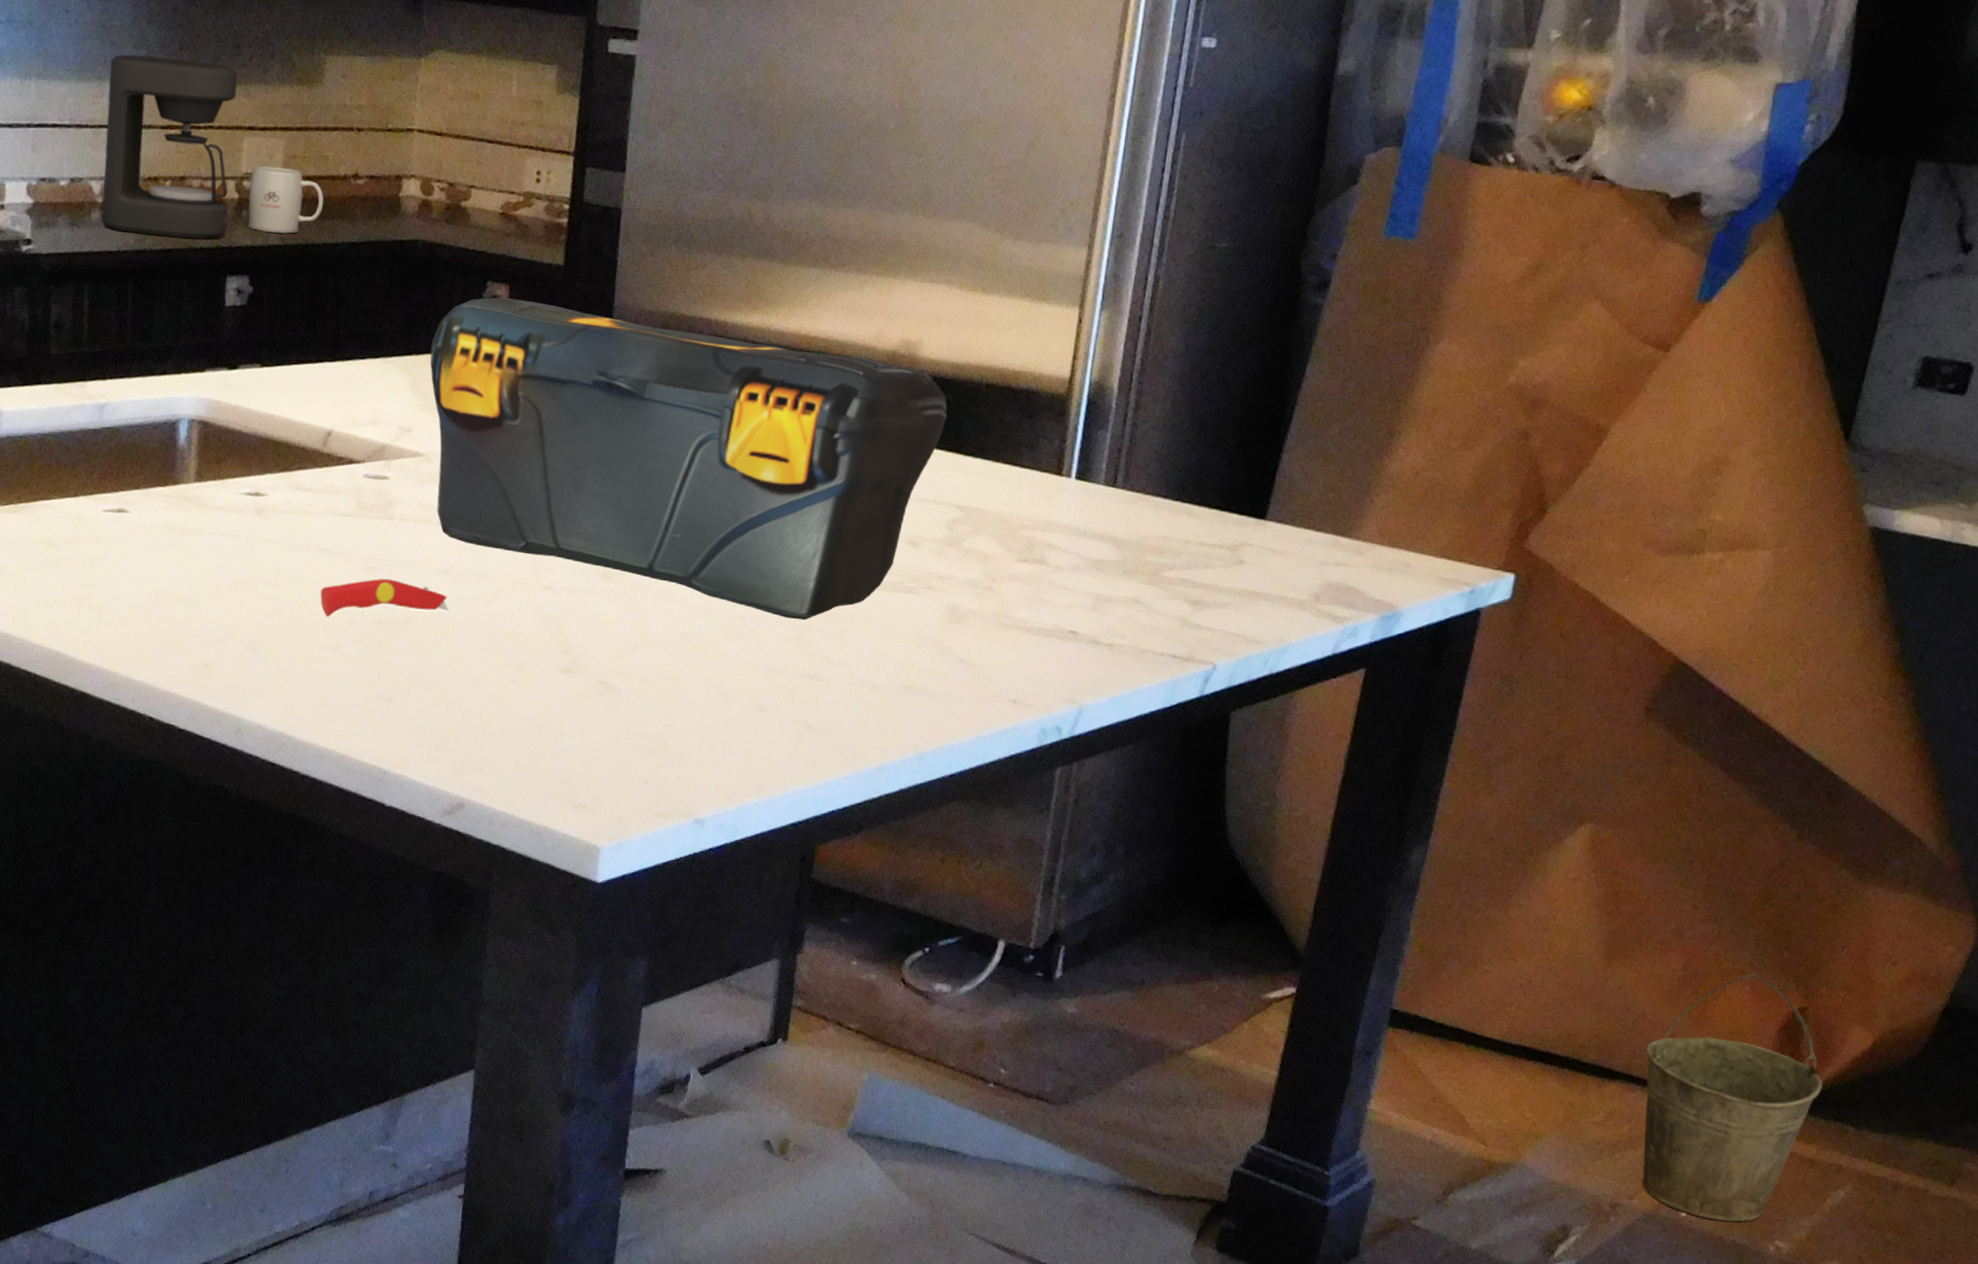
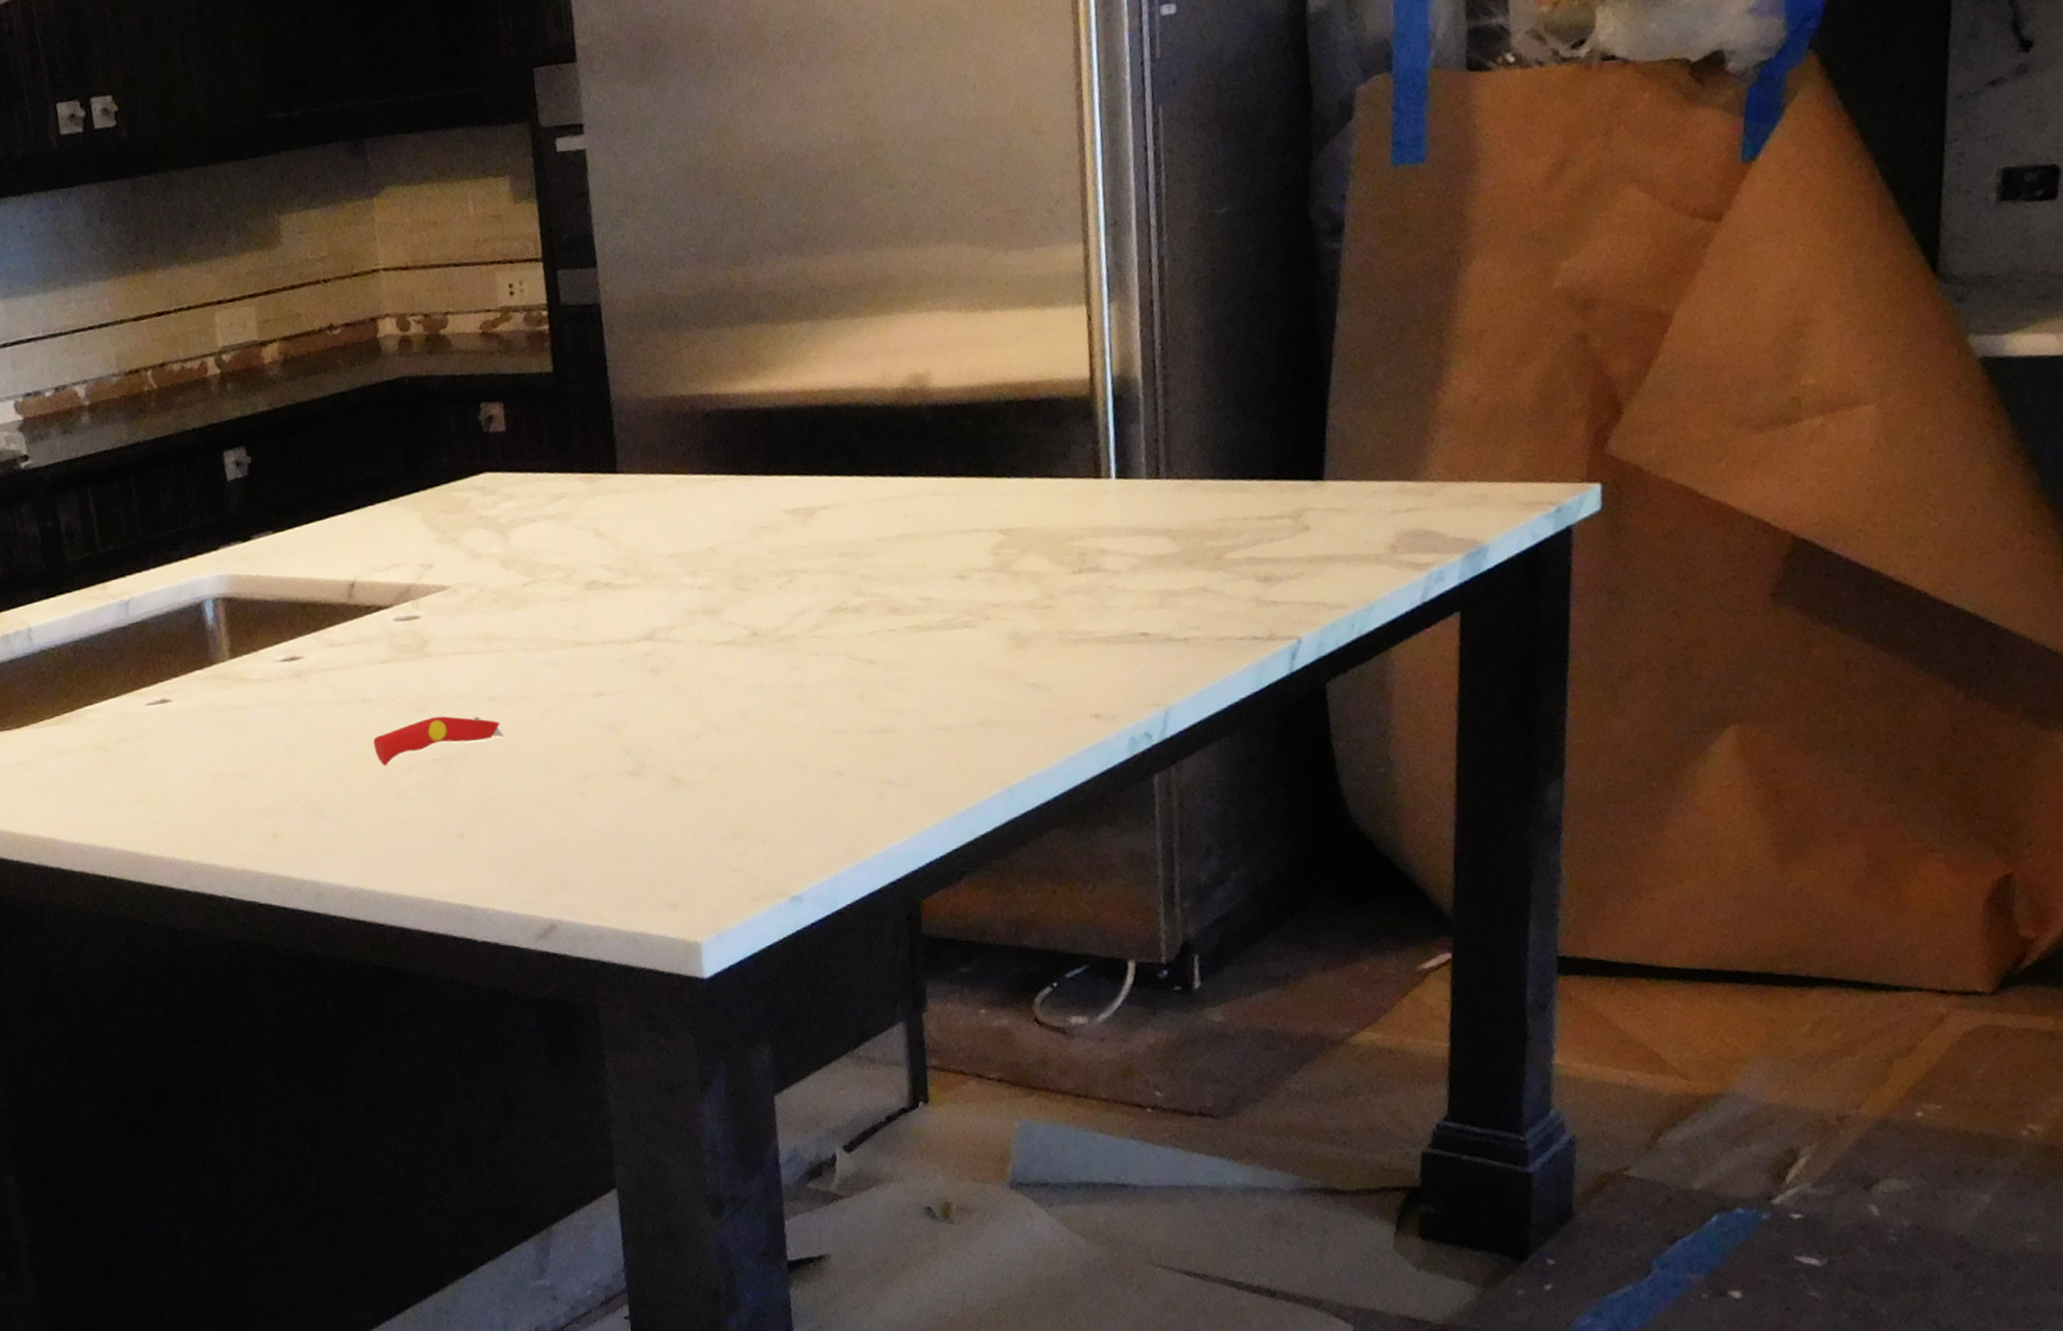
coffee maker: present [101,54,238,239] -> none [71,246,215,429]
mug: present [248,166,324,234] -> none [228,333,305,401]
toolbox: present [430,297,947,621] -> none [436,400,971,677]
bucket: present [1642,973,1823,1222] -> none [1843,847,2046,1114]

